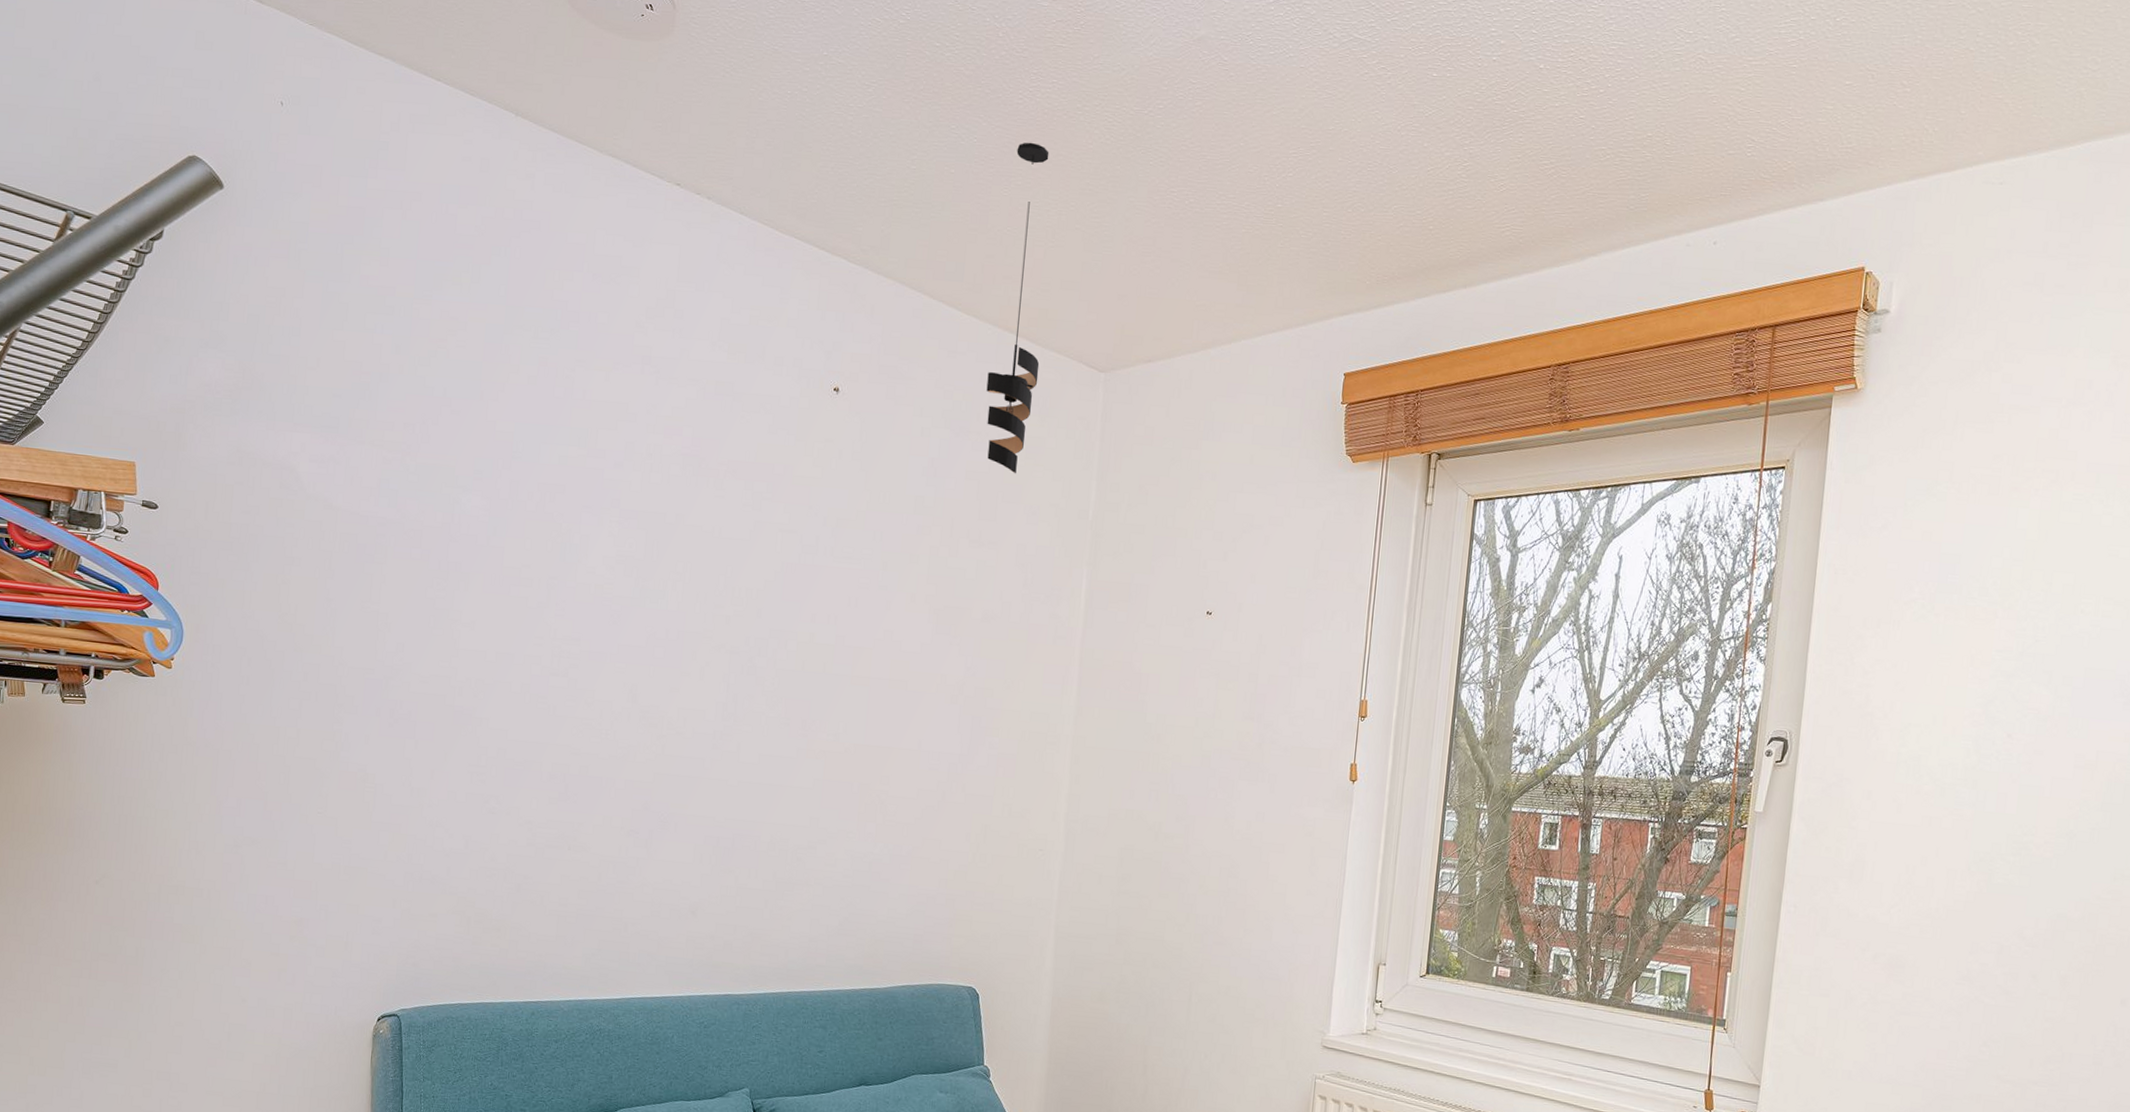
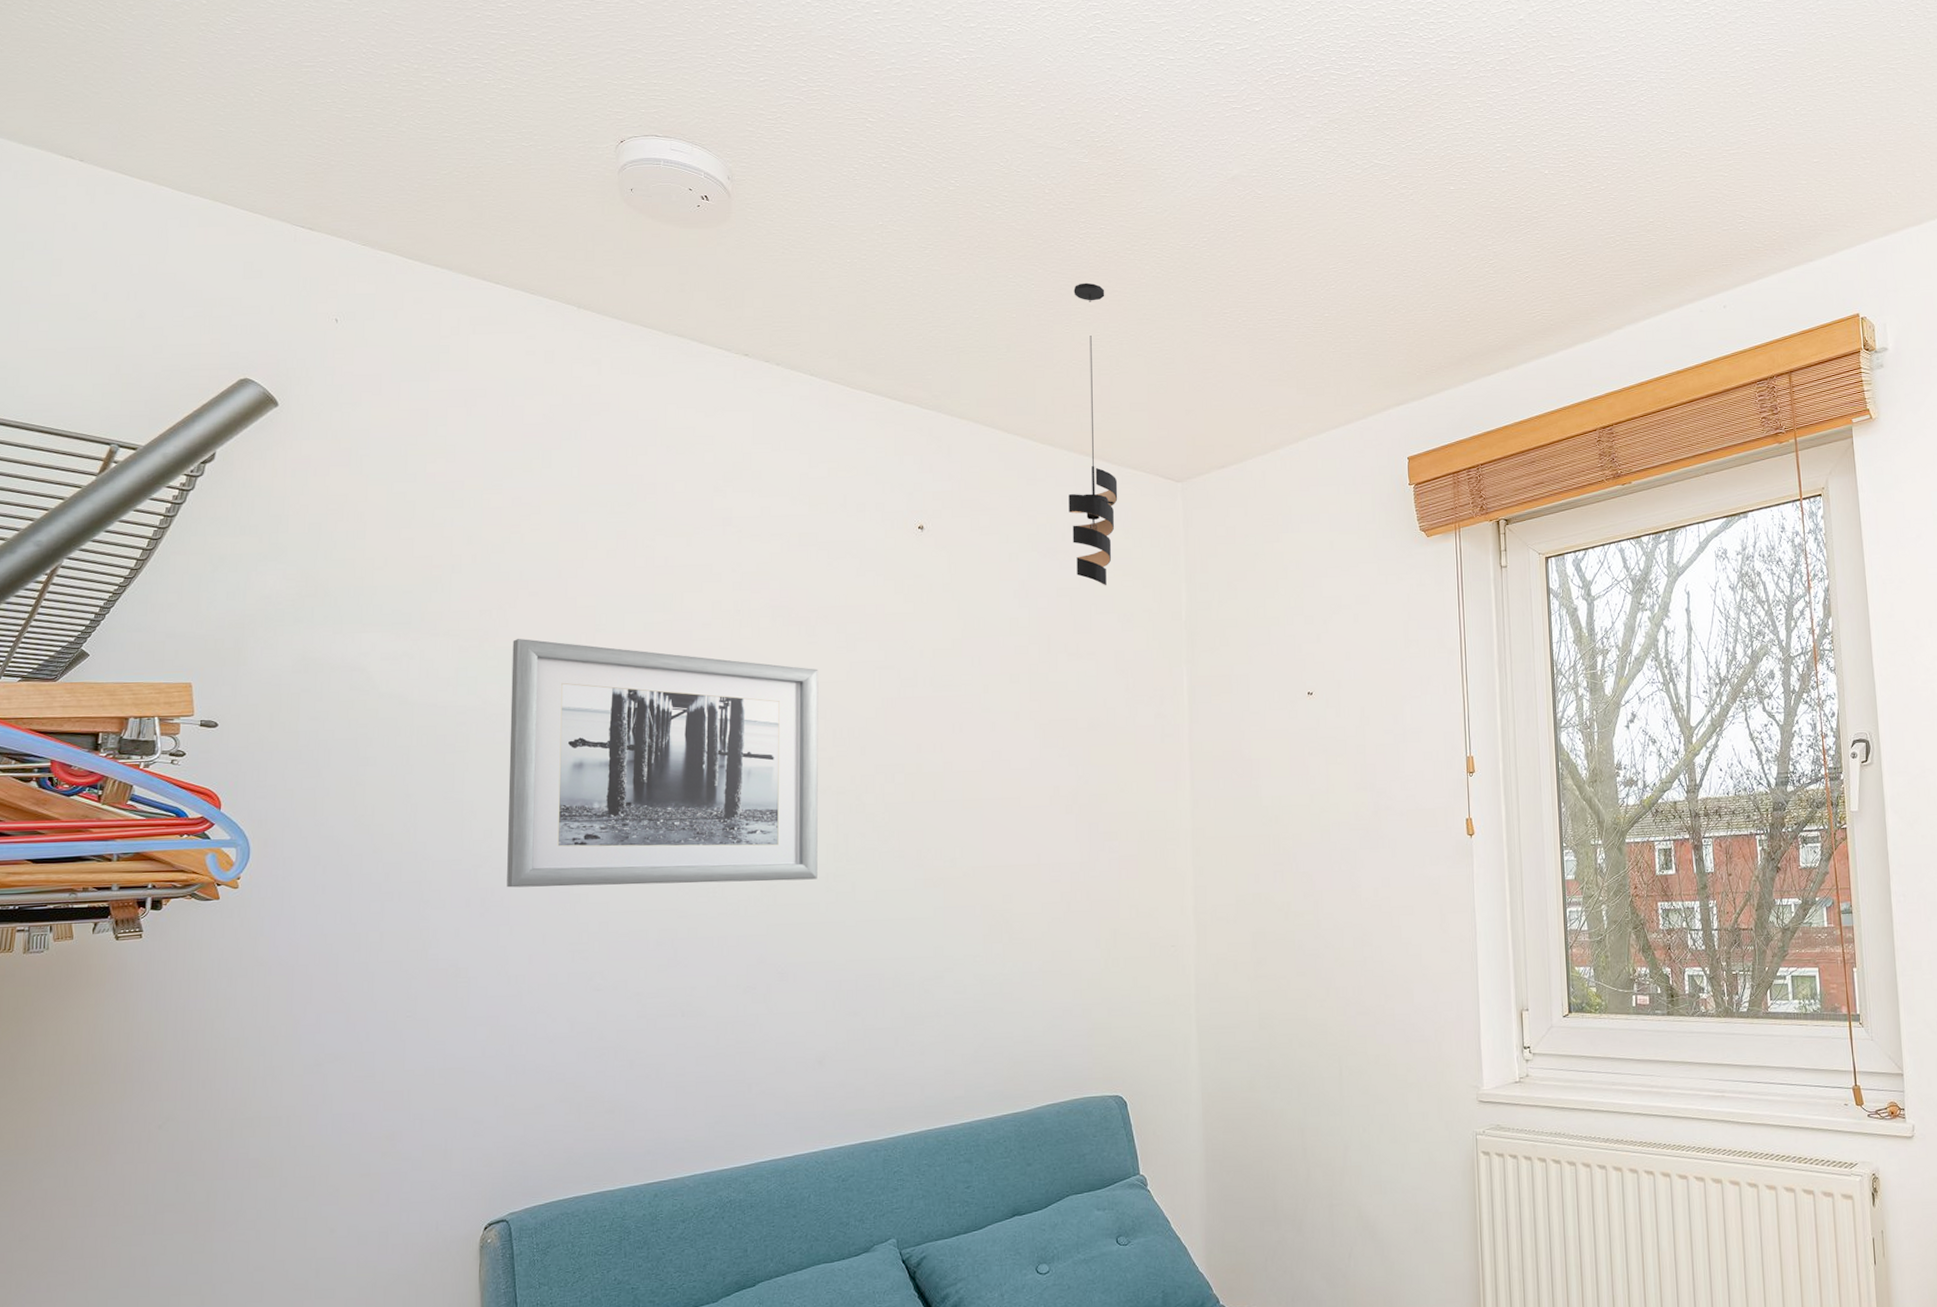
wall art: none [414,457,723,735] -> present [507,639,819,888]

